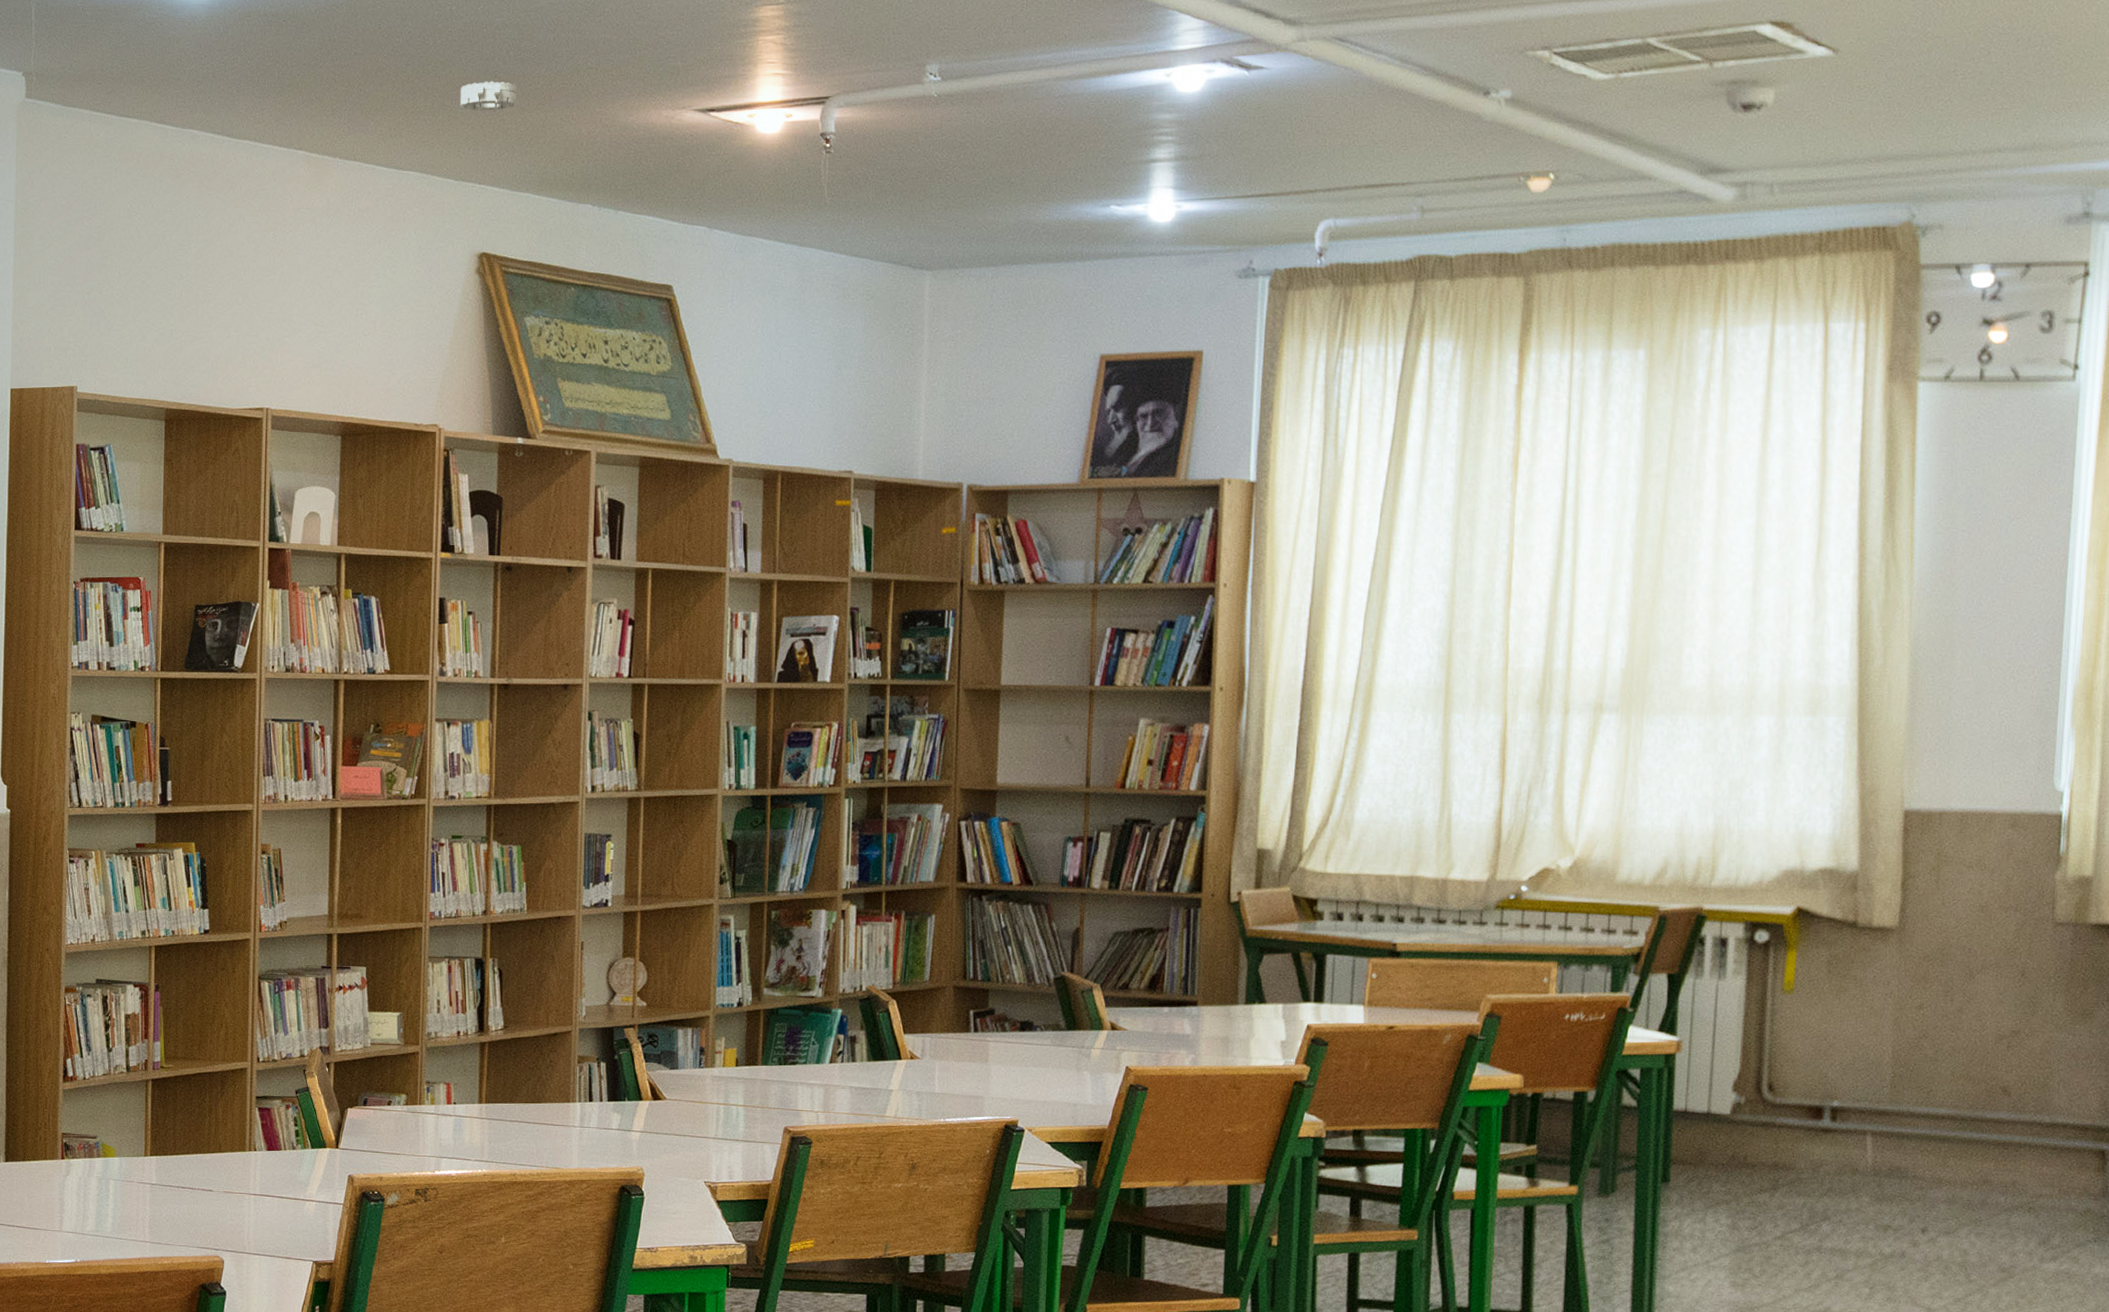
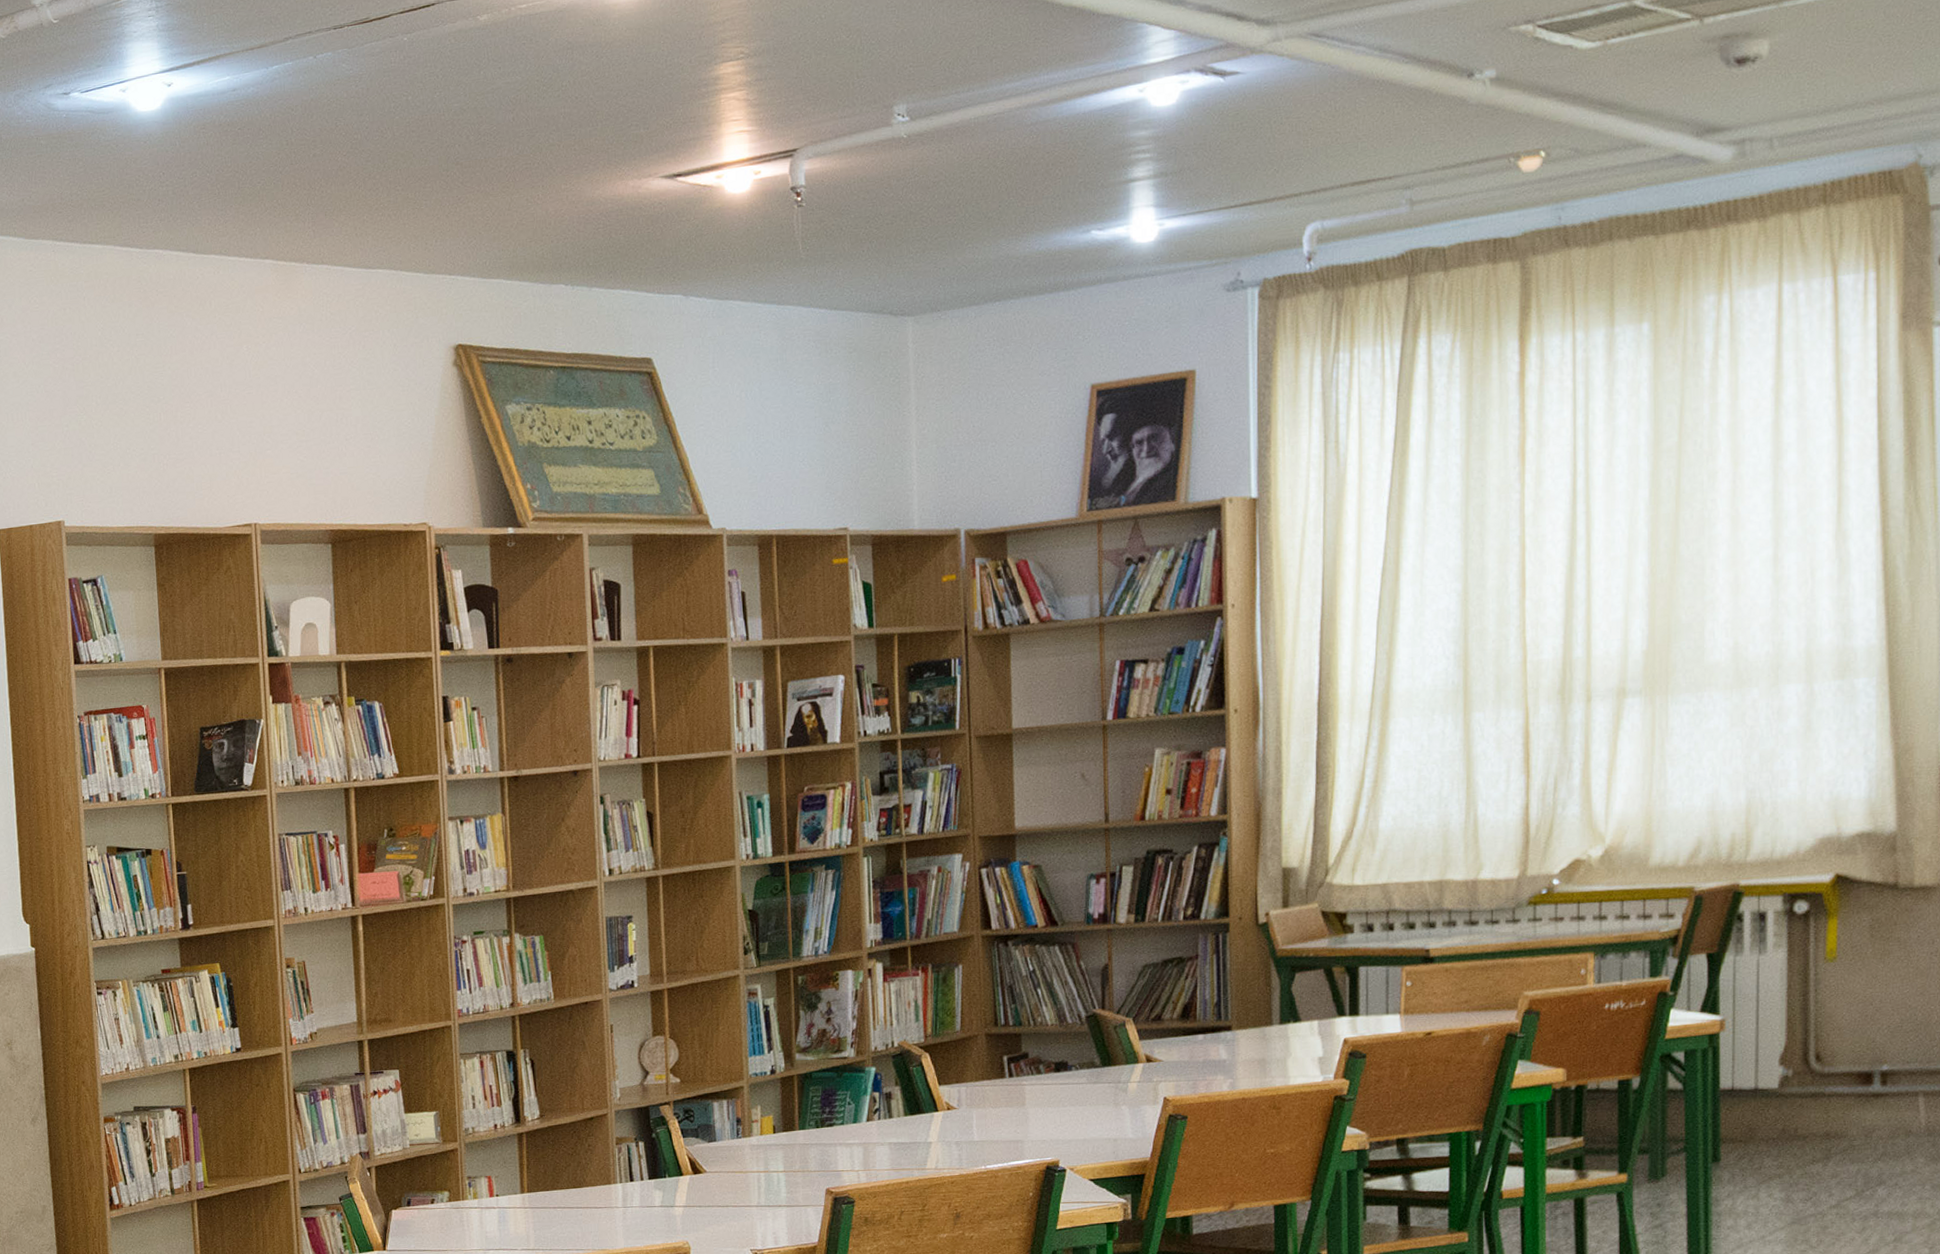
smoke detector: present [459,81,517,111] -> none [422,168,480,201]

